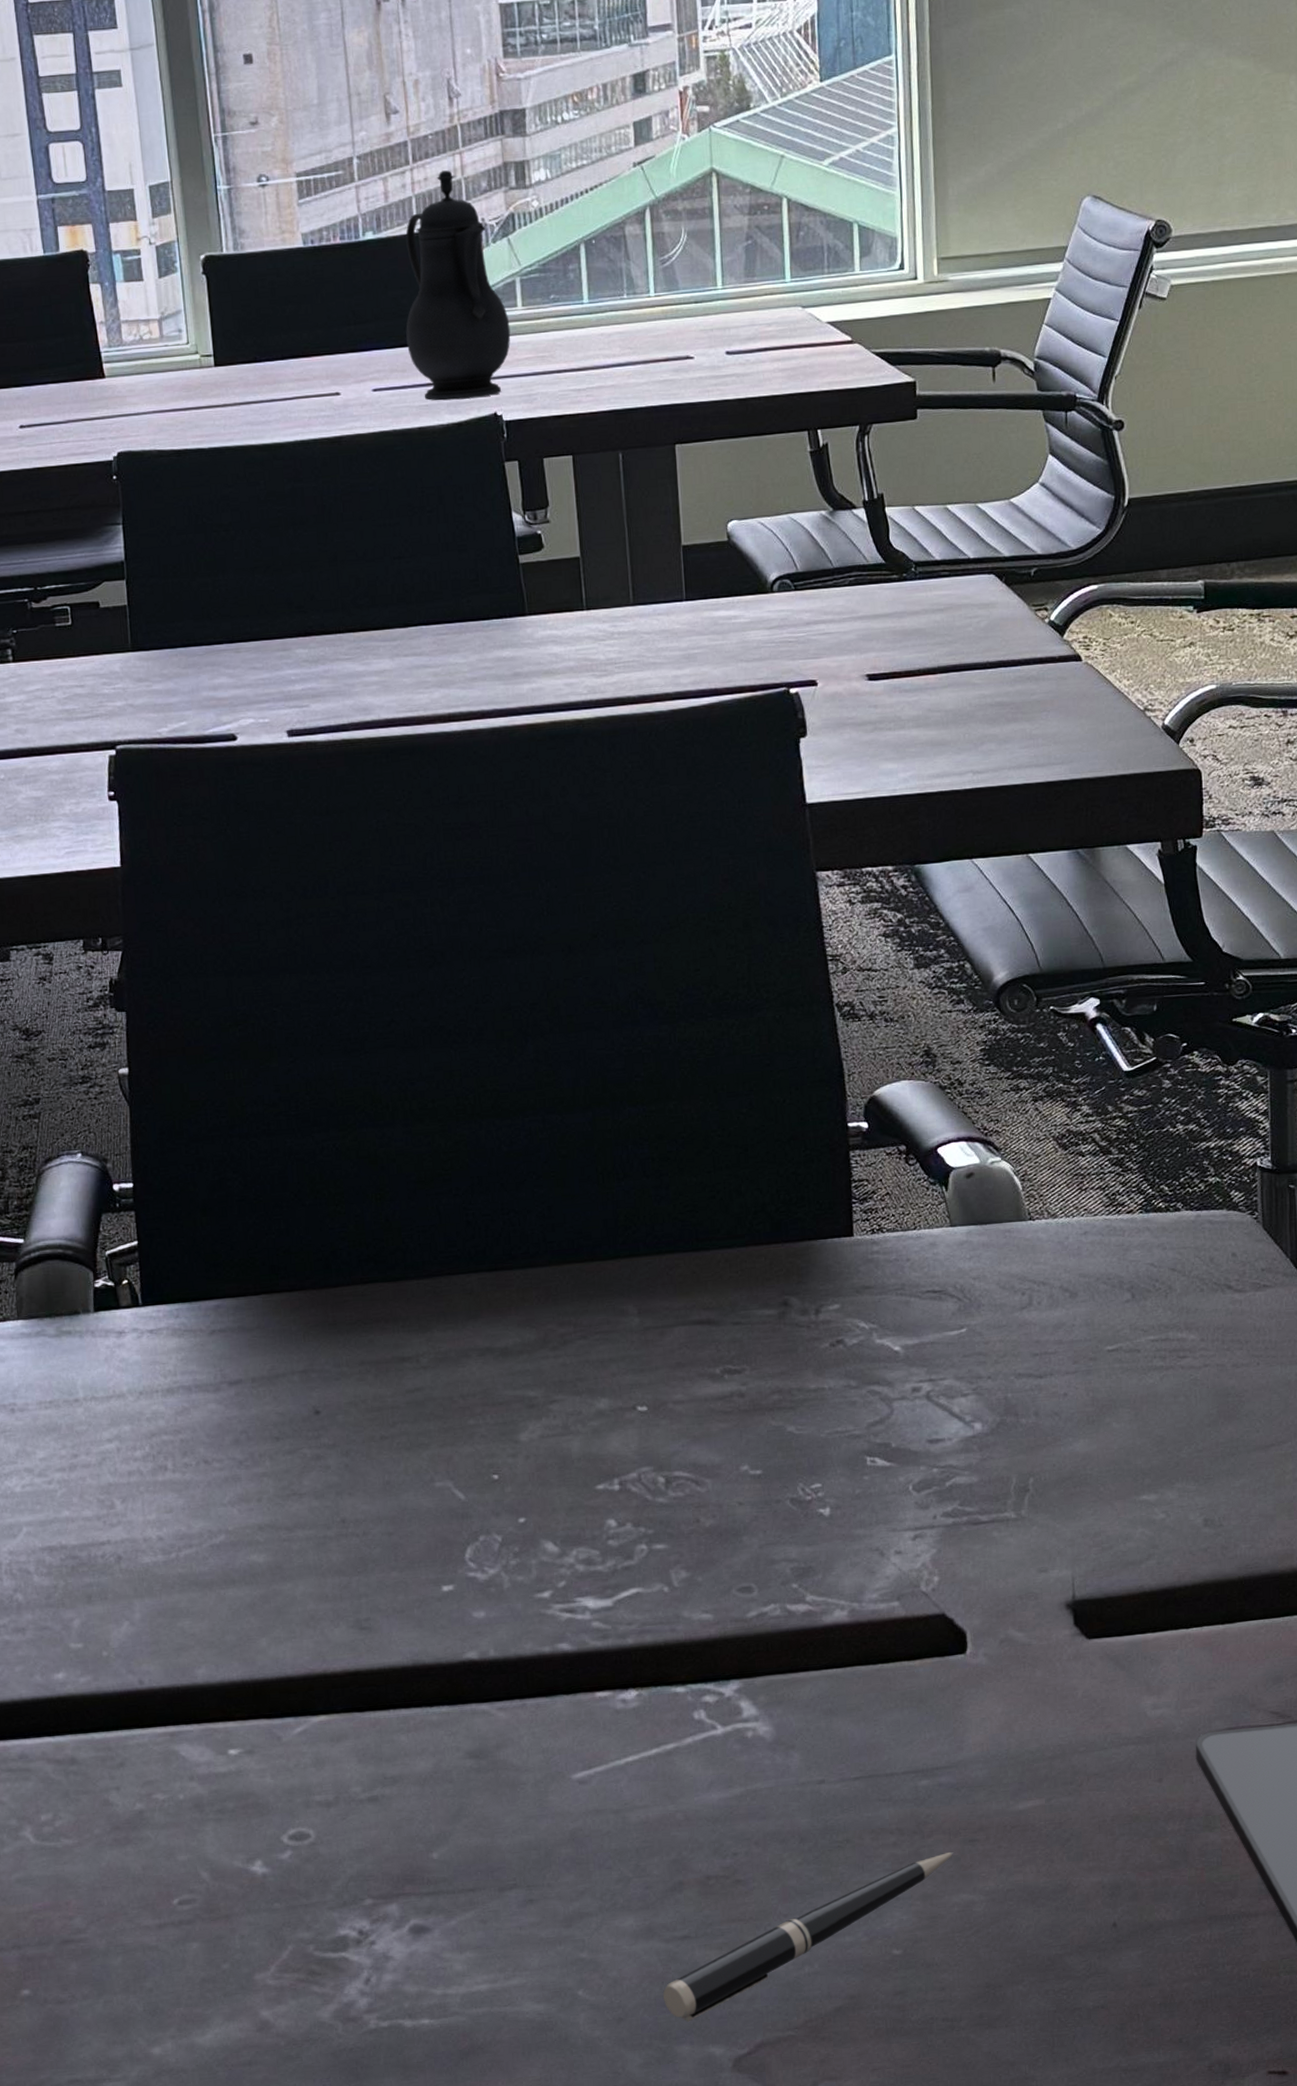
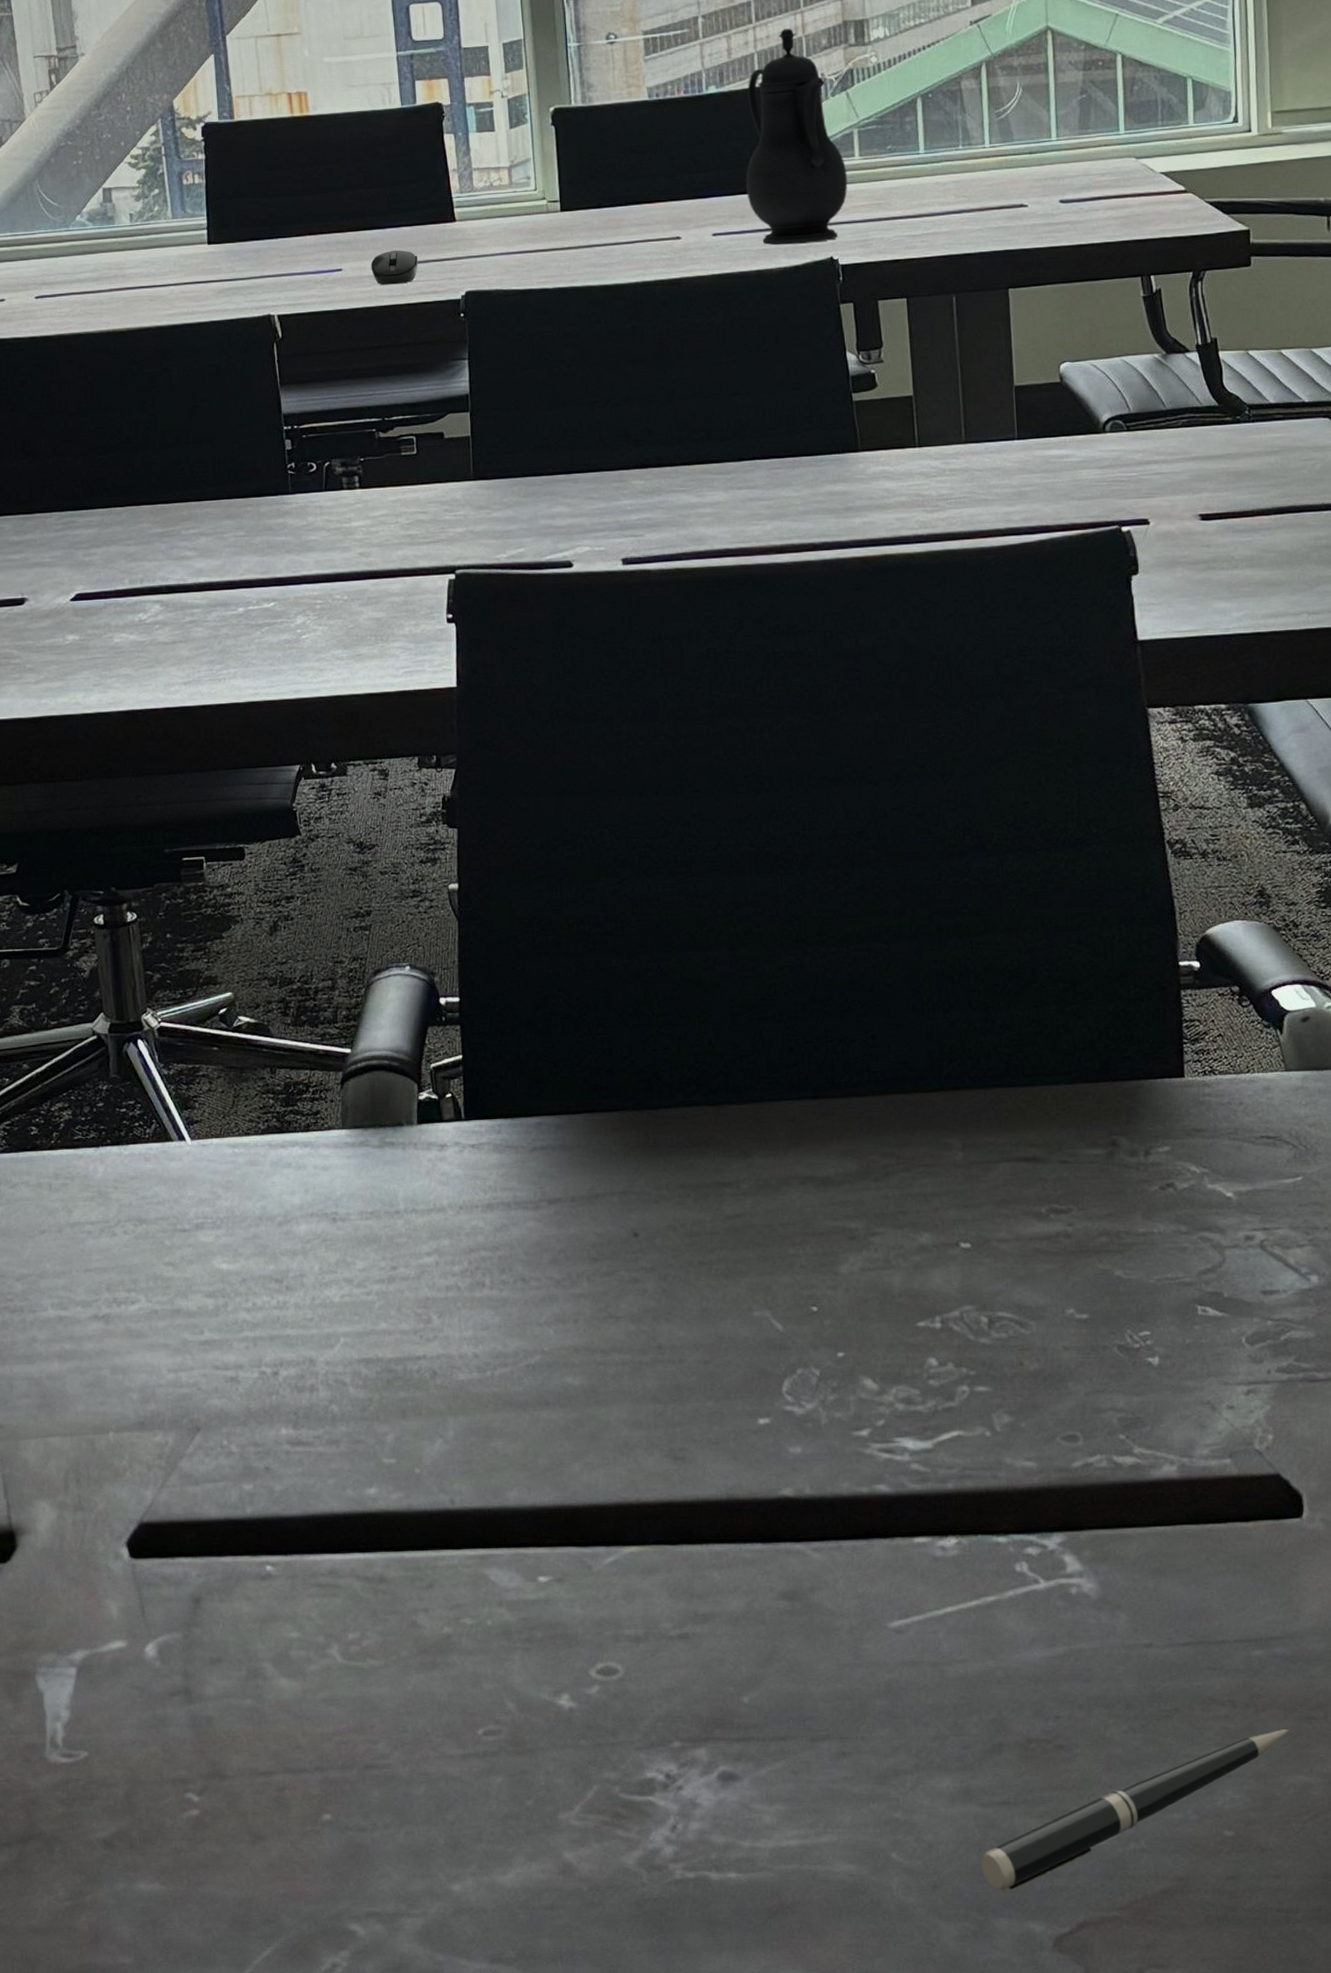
computer mouse: none [17,408,67,446] -> present [371,250,419,285]

